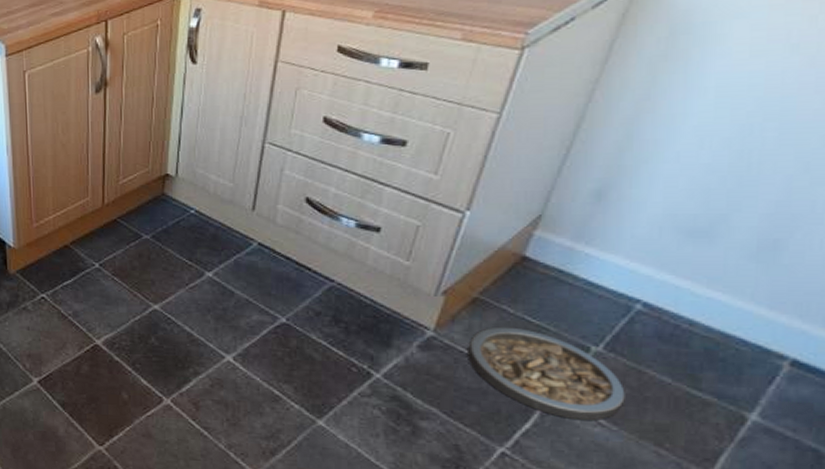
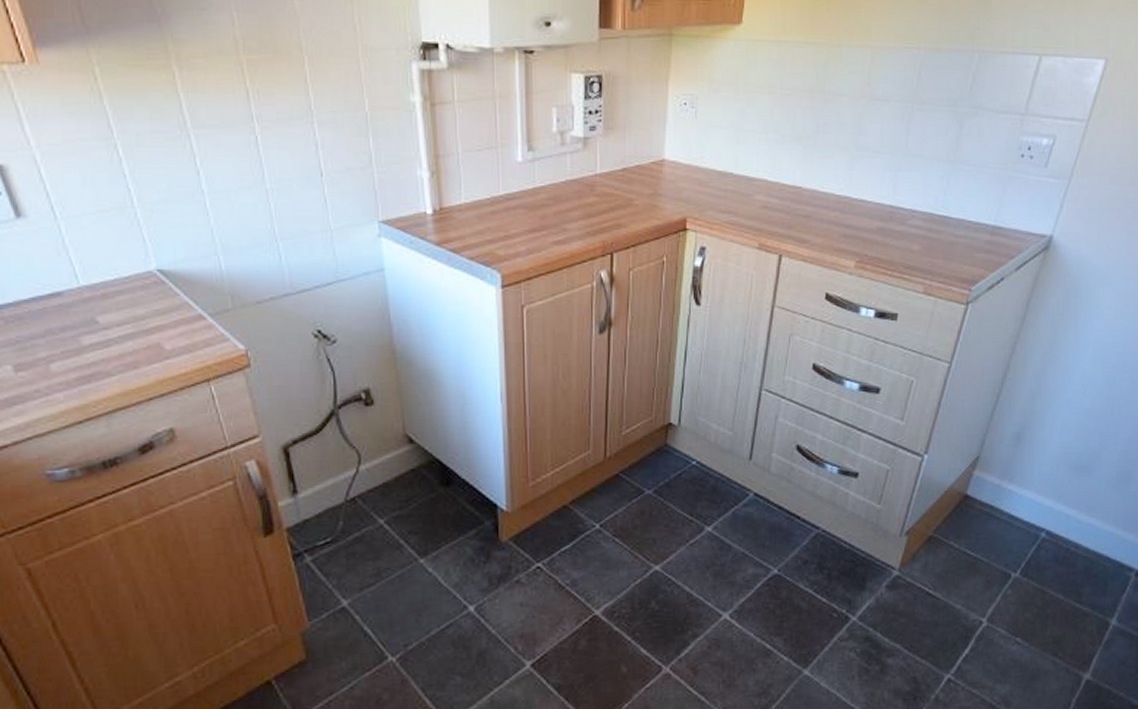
pet bowl: present [468,326,625,421] -> none [924,561,1034,641]

